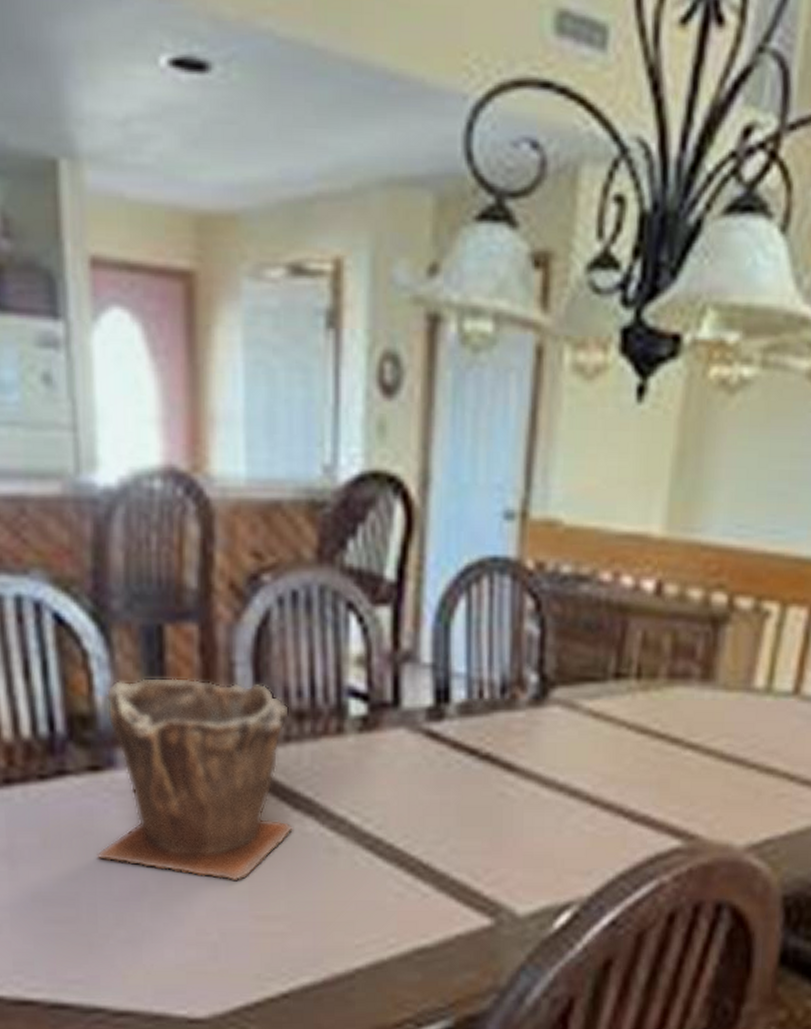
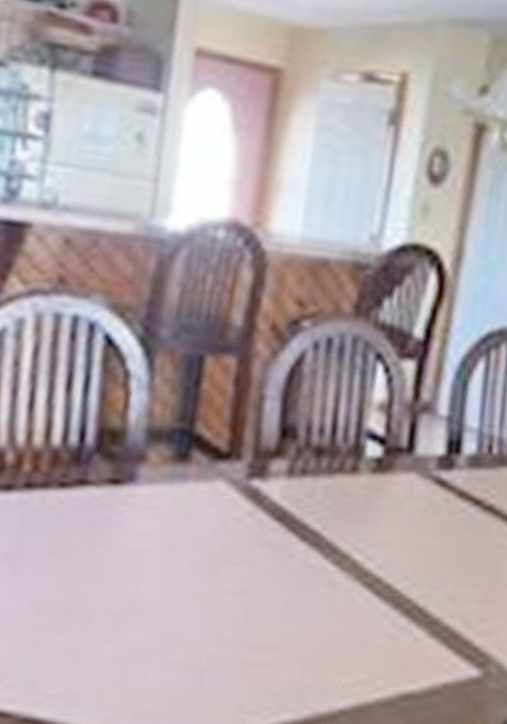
plant pot: present [96,677,293,881] -> none [100,401,310,607]

